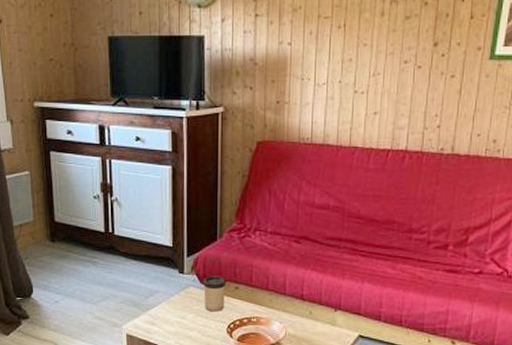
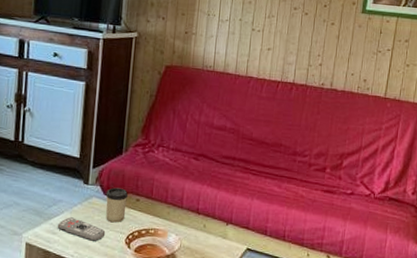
remote control: none [156,308,206,331] -> present [57,217,106,241]

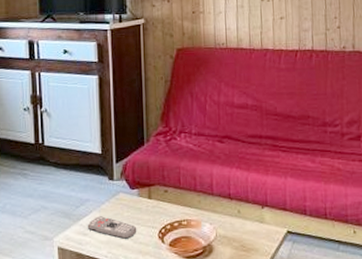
cup: present [105,187,129,223] -> none [132,180,156,218]

